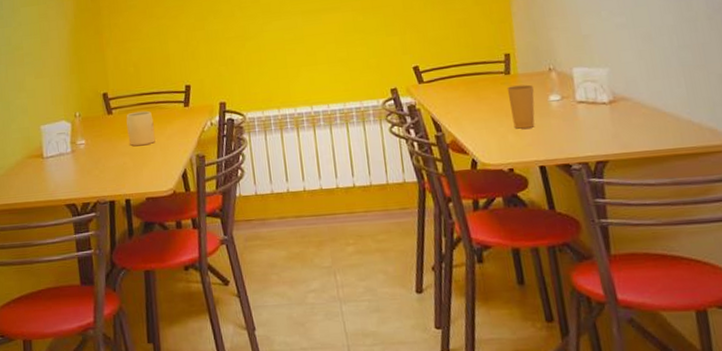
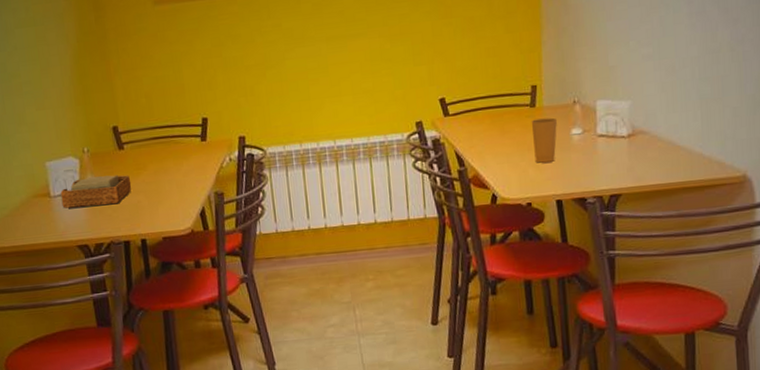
napkin holder: none [52,137,118,169] -> present [60,175,132,209]
mug: present [126,110,155,146] -> none [139,145,171,184]

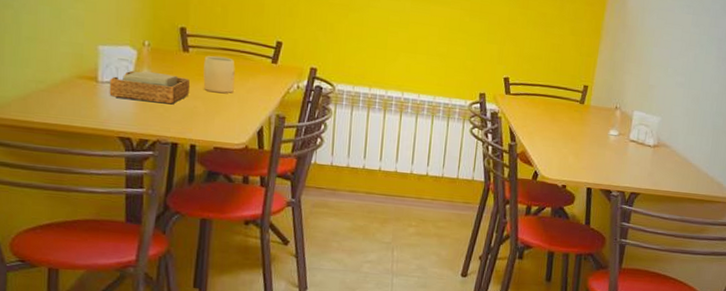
mug: none [139,145,171,184] -> present [203,55,235,93]
cup: present [531,117,558,163] -> none [575,114,600,154]

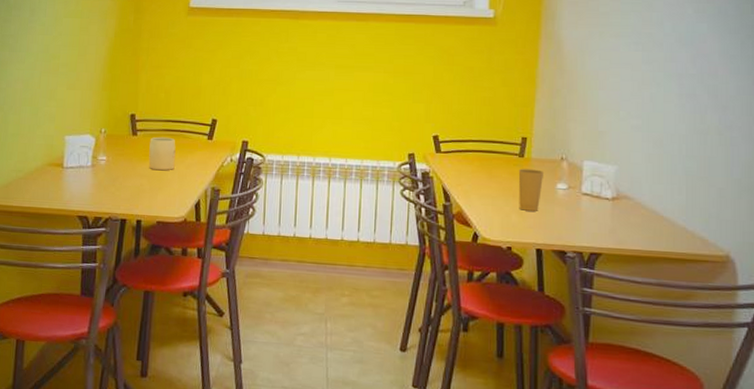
napkin holder: present [109,70,191,105] -> none [72,155,138,184]
cup: none [575,114,600,154] -> present [518,169,545,211]

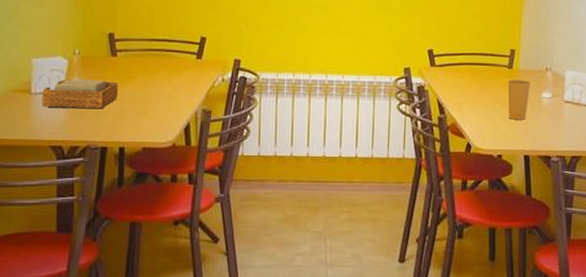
napkin holder: none [72,155,138,184] -> present [42,79,119,109]
mug: present [148,137,176,171] -> none [131,57,161,94]

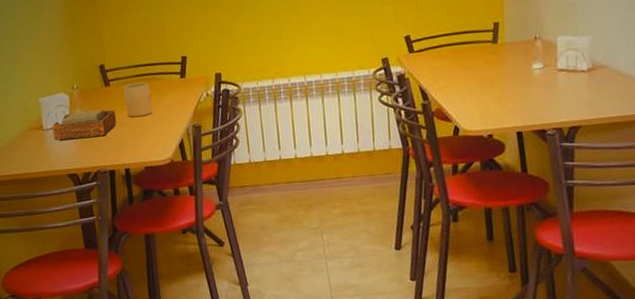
mug: none [131,57,161,94] -> present [123,82,153,118]
cup: present [507,80,531,120] -> none [493,53,519,97]

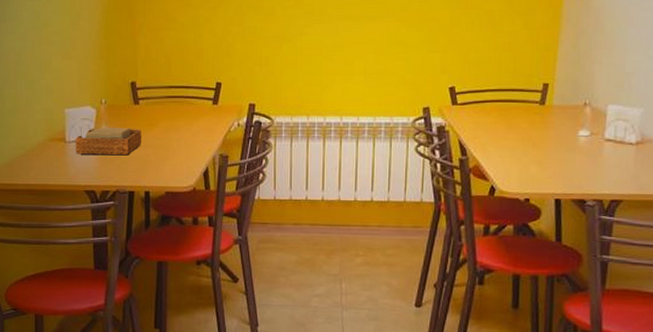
mug: present [123,82,153,118] -> none [153,104,180,140]

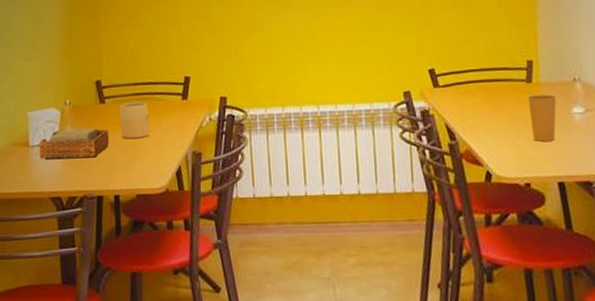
mug: none [153,104,180,140] -> present [120,101,150,139]
cup: none [538,117,566,161] -> present [527,94,557,141]

